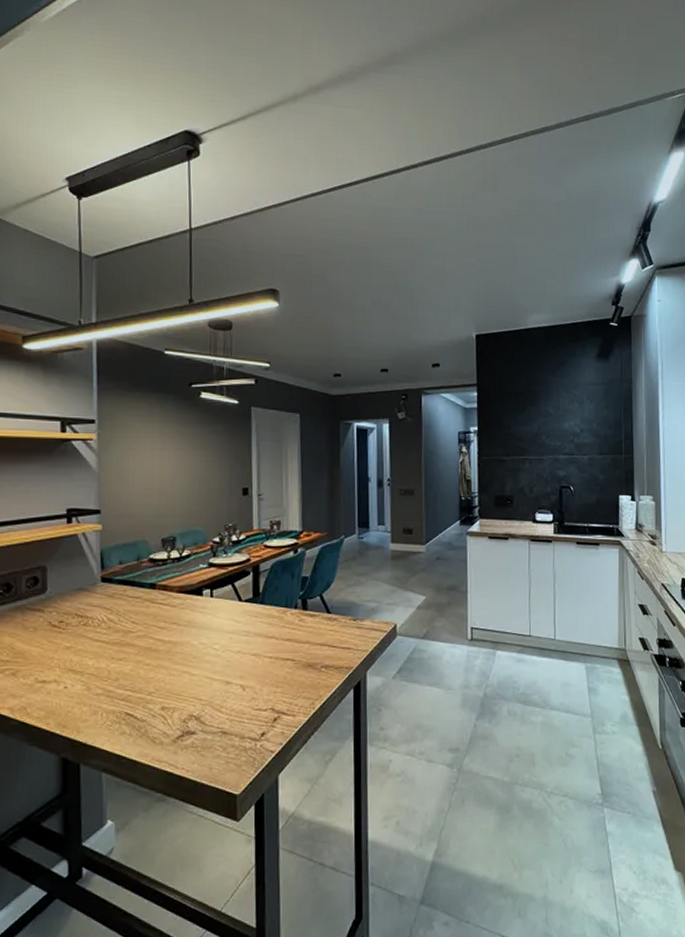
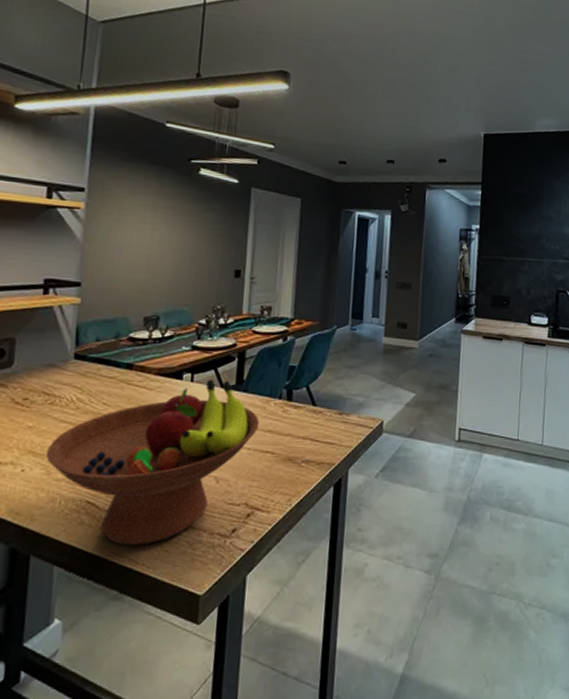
fruit bowl: none [85,593,278,752] -> present [46,378,260,546]

